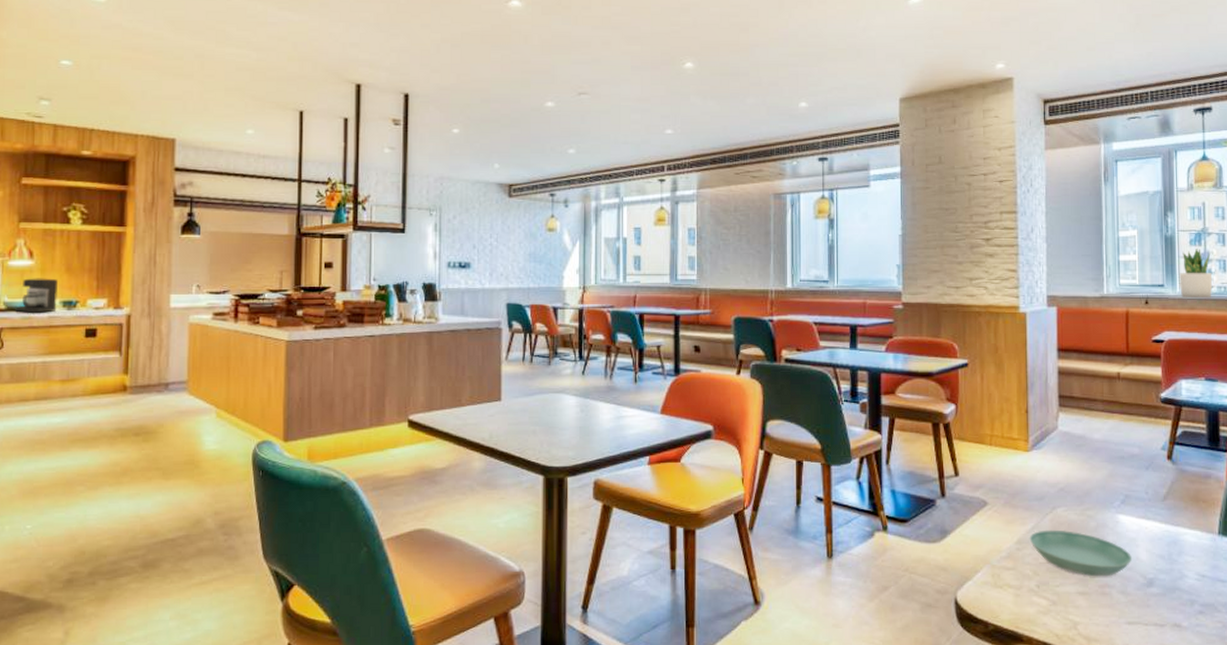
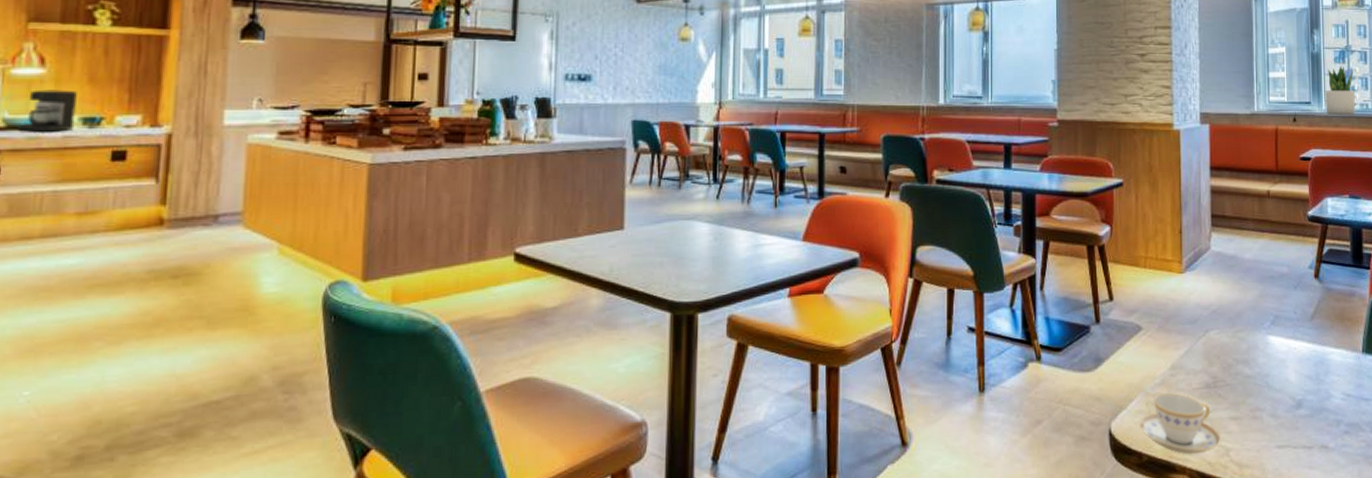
teacup: none [984,567,1069,625] -> present [1139,393,1222,454]
saucer: present [1029,529,1133,577] -> none [1182,353,1282,401]

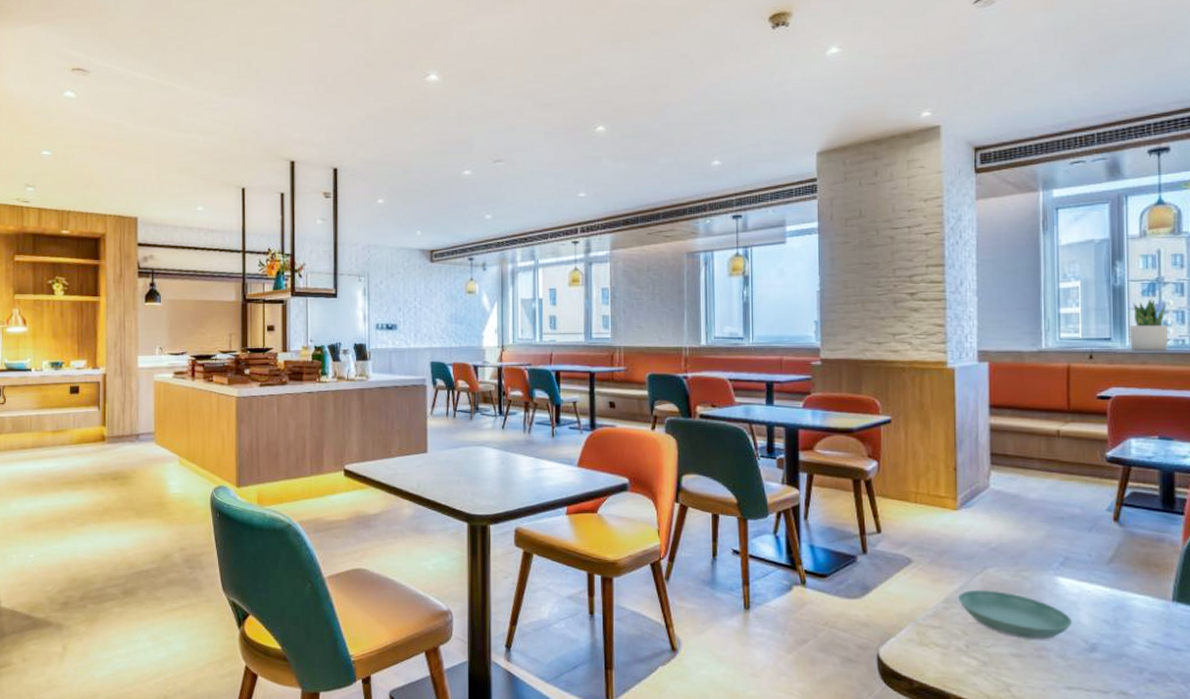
coffee maker: present [18,89,77,133] -> none [14,342,47,374]
teacup: present [1139,393,1222,454] -> none [909,625,1002,685]
saucer: none [1182,353,1282,401] -> present [957,589,1073,640]

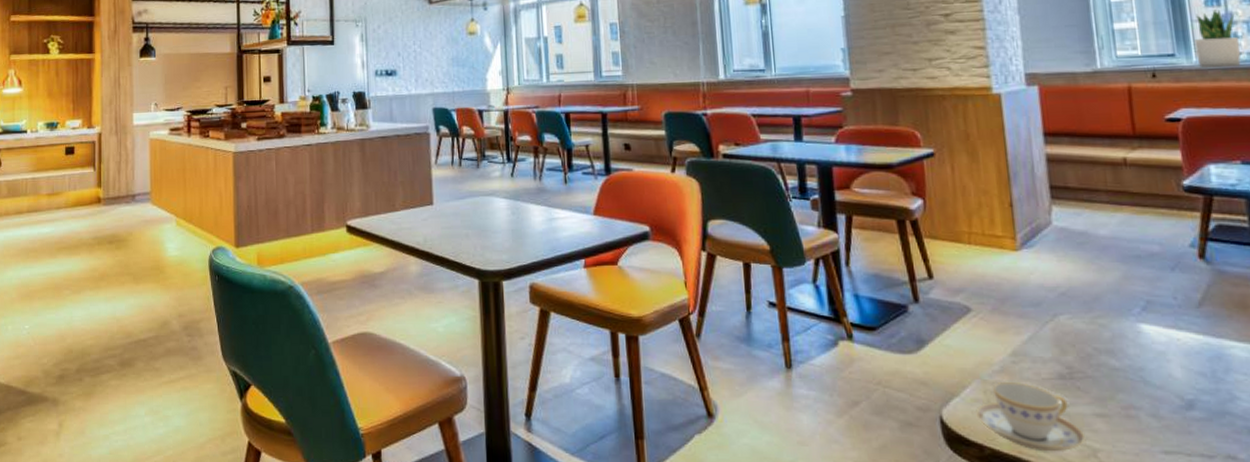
teacup: none [909,625,1002,685] -> present [976,382,1086,451]
saucer: present [957,589,1073,640] -> none [1026,340,1163,397]

